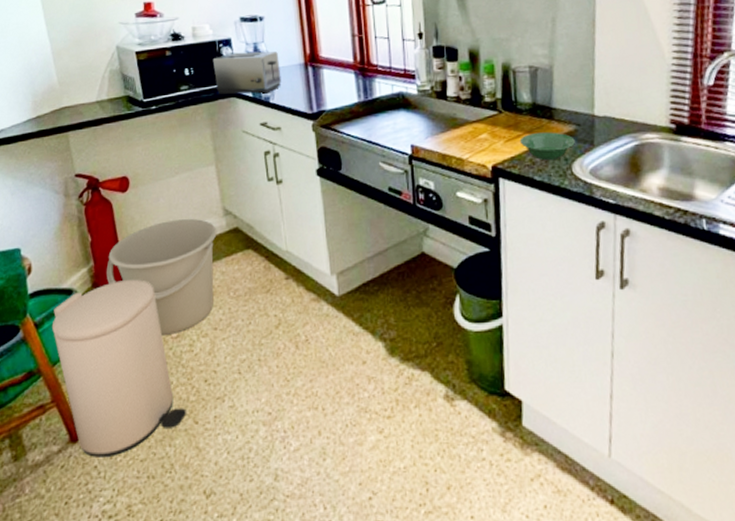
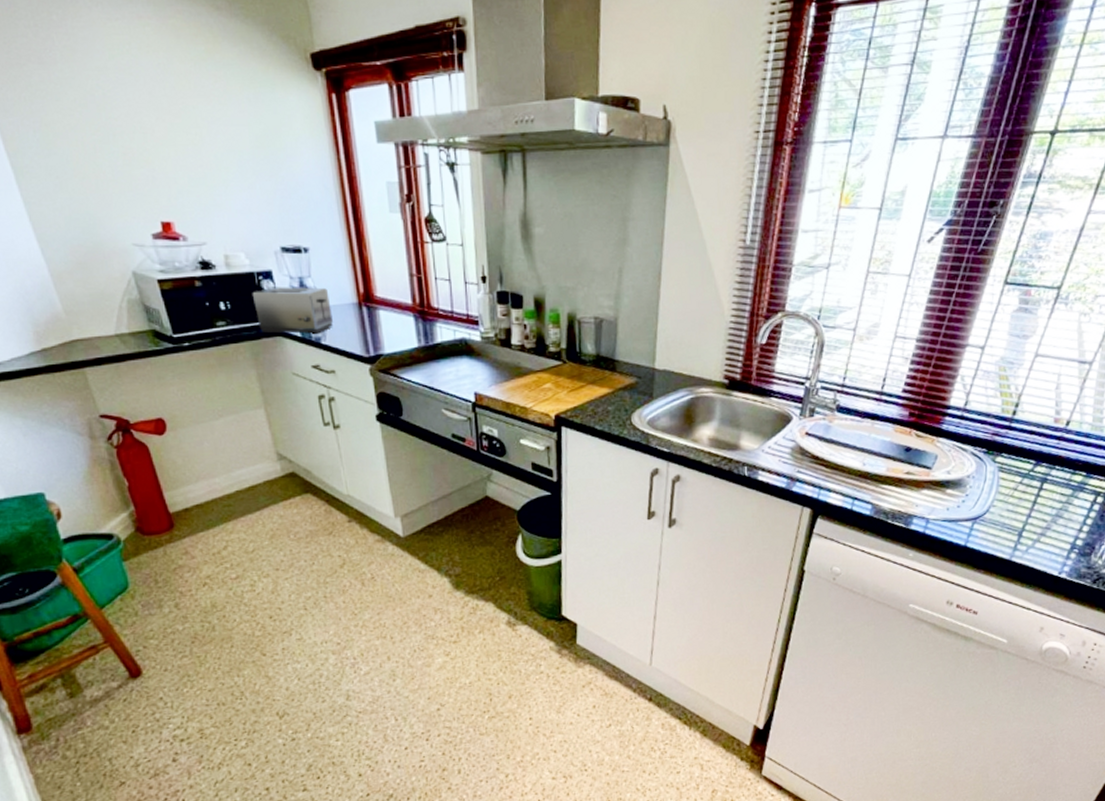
pedal bin: present [51,279,186,458] -> none [93,523,252,690]
bucket: present [106,219,217,336] -> none [150,463,273,577]
bowl: present [519,132,575,160] -> none [582,383,635,410]

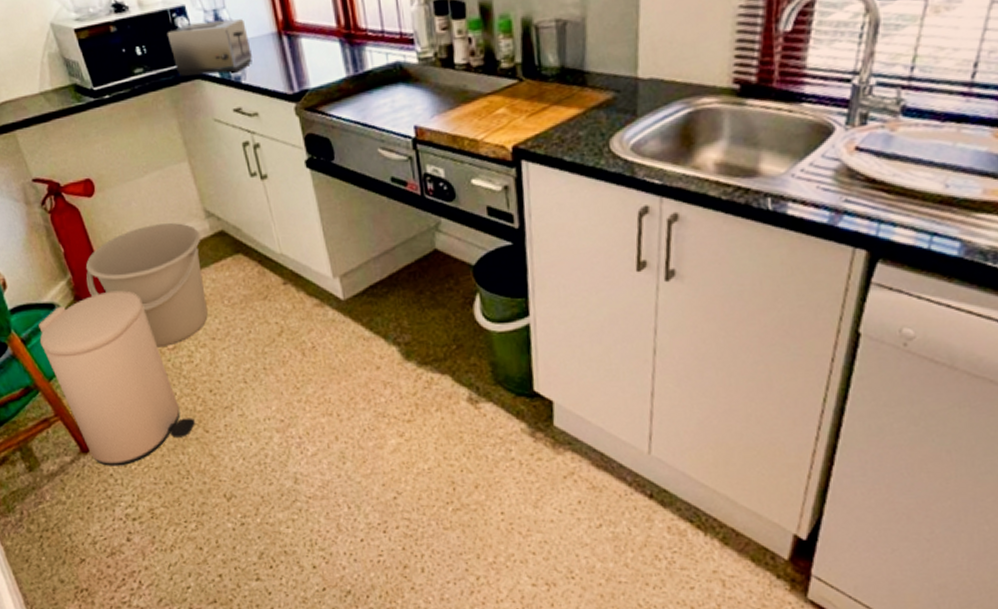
pedal bin: none [93,523,252,690] -> present [38,290,195,466]
bucket: none [150,463,273,577] -> present [85,223,208,348]

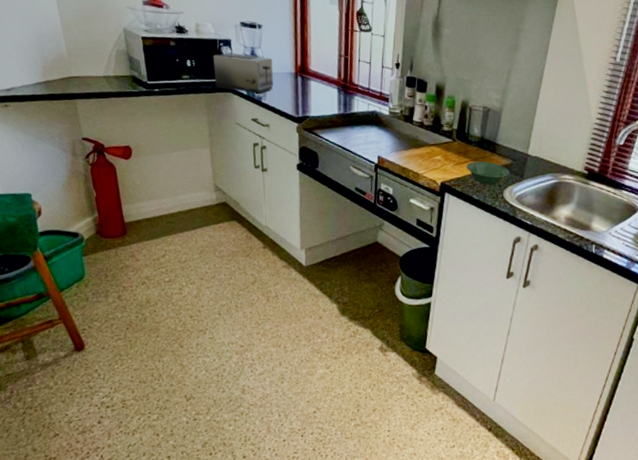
pedal bin: present [38,290,195,466] -> none [59,231,174,365]
bucket: present [85,223,208,348] -> none [109,188,208,279]
bowl: none [545,101,614,136] -> present [466,161,509,185]

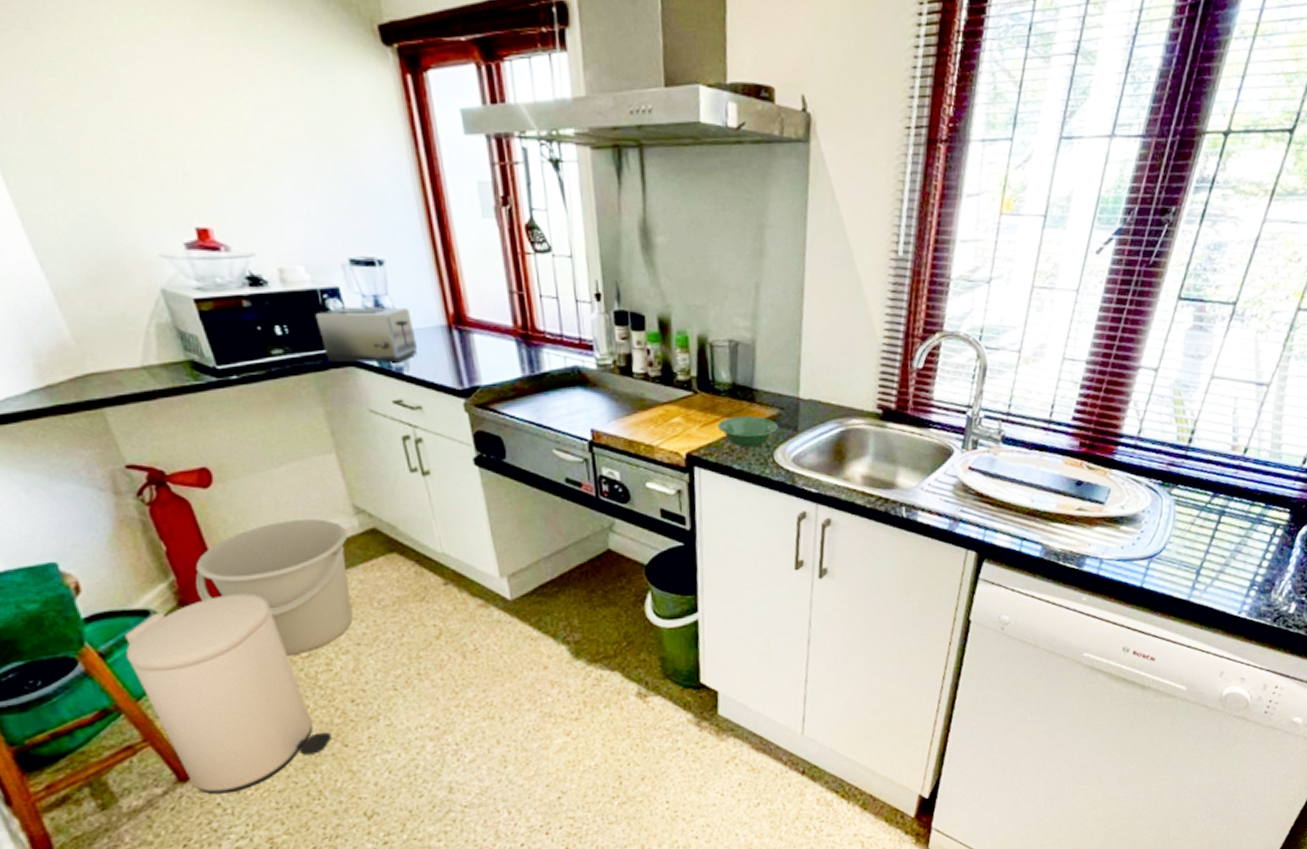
pedal bin: none [59,231,174,365] -> present [125,593,331,795]
bucket: none [109,188,208,279] -> present [195,519,353,656]

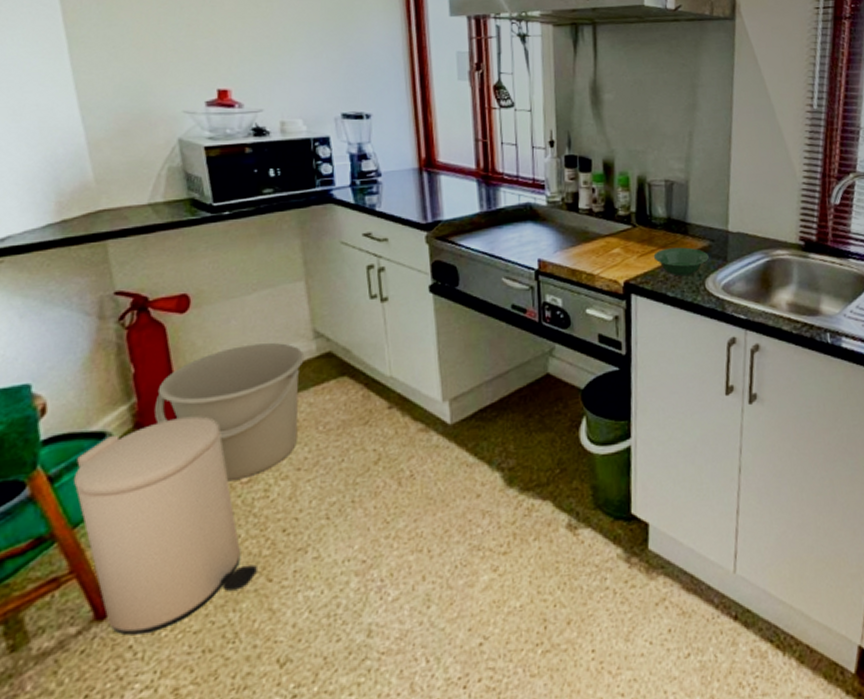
toaster: present [315,307,417,363] -> none [305,153,390,201]

